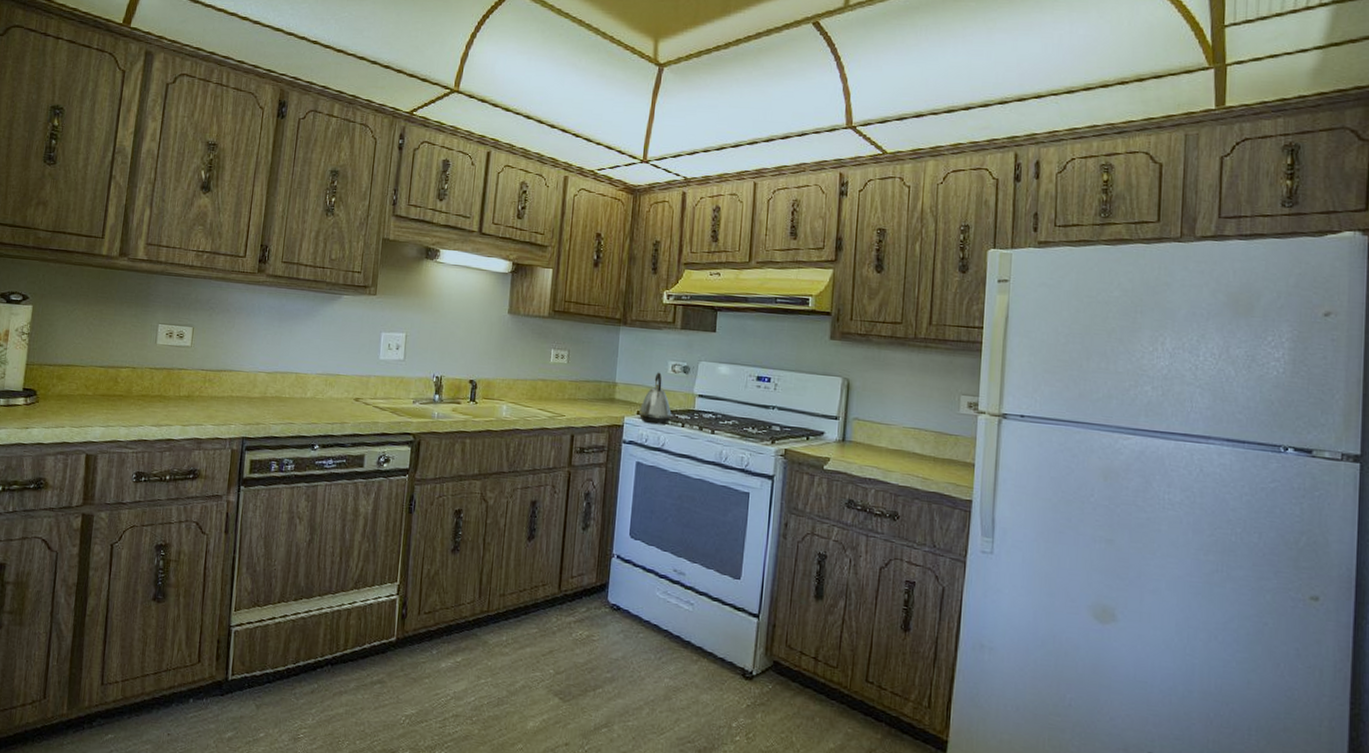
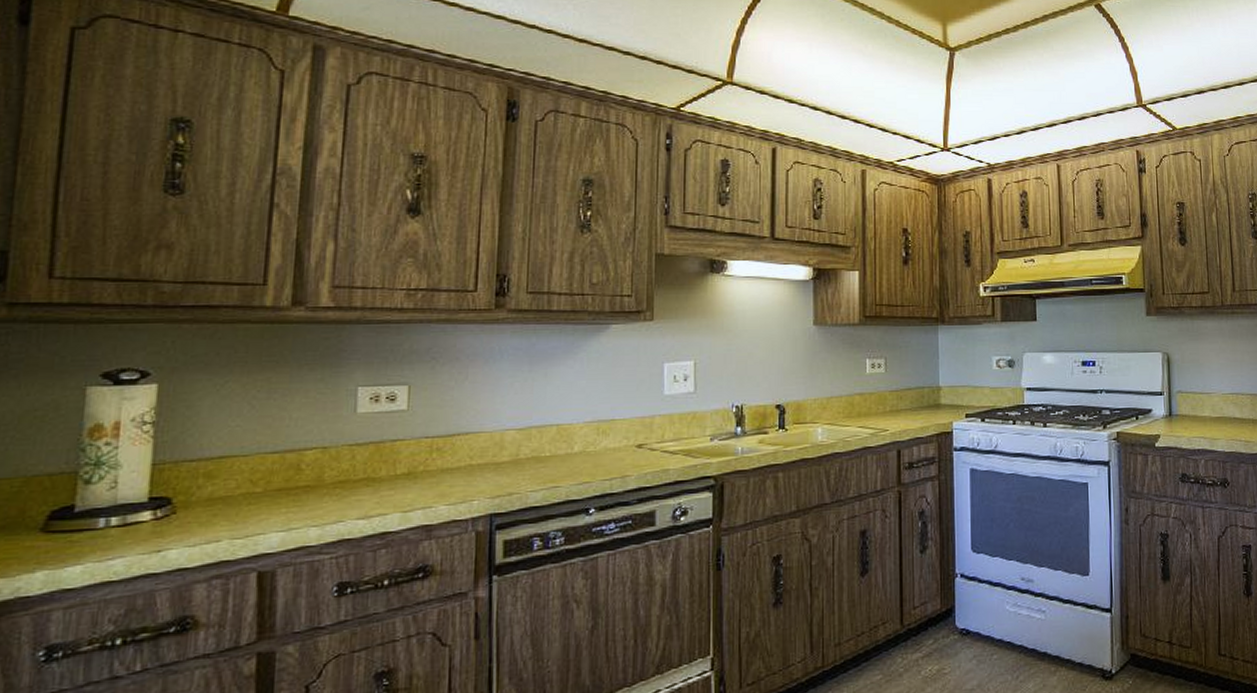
kettle: present [638,372,672,425] -> none [967,369,1001,426]

